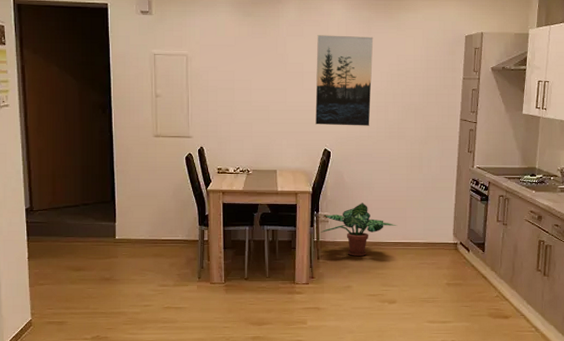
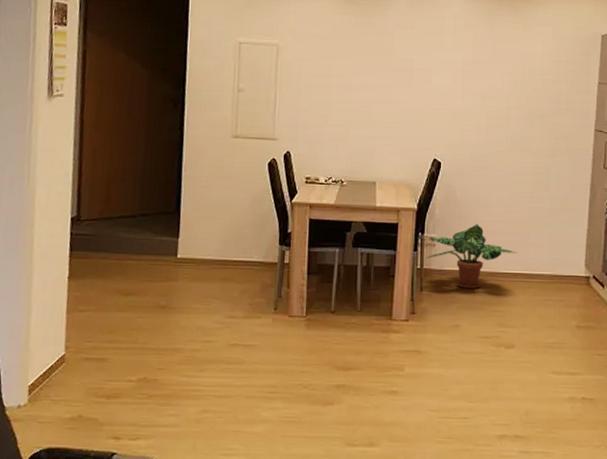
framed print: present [315,35,374,126] -> none [424,28,496,134]

